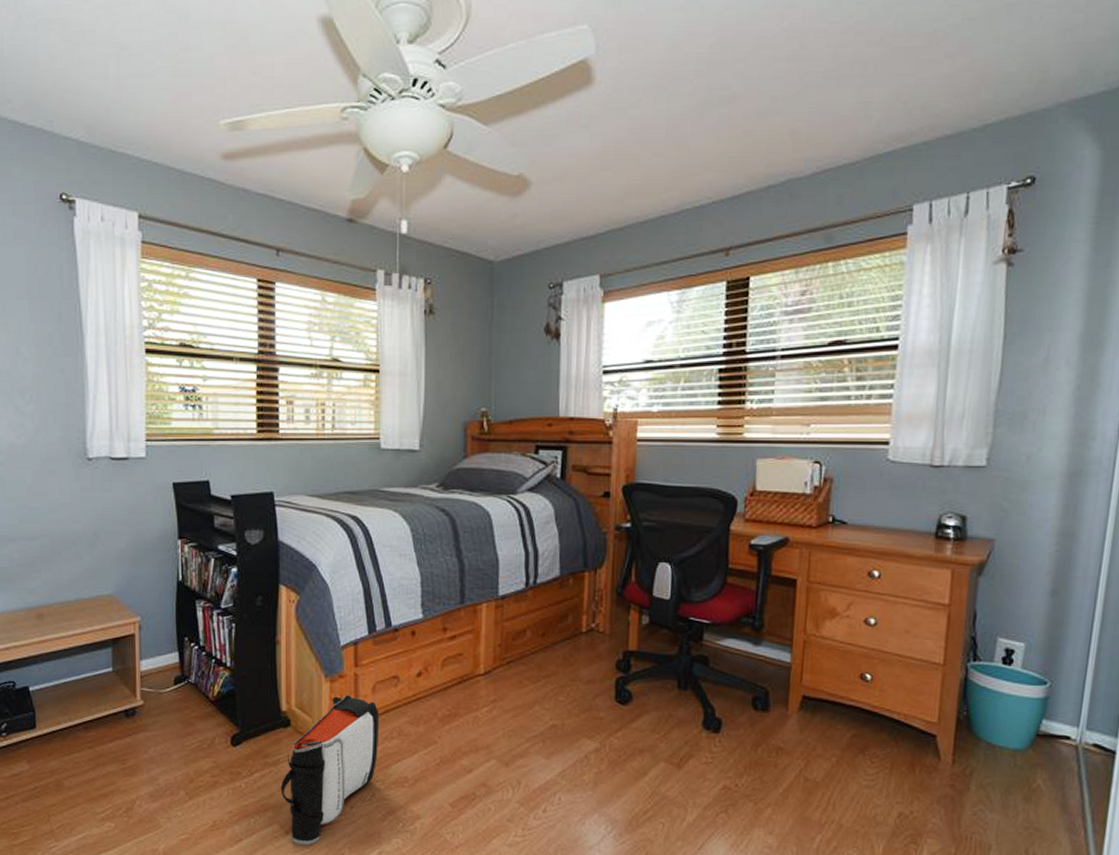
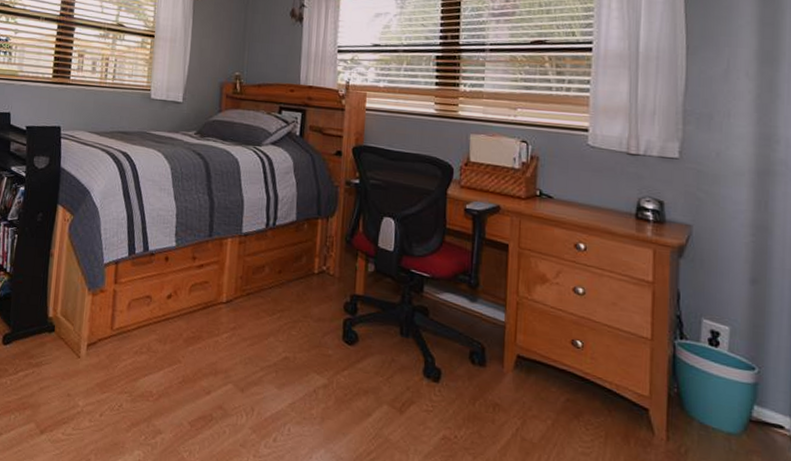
backpack: present [280,694,380,845] -> none [40,307,132,447]

